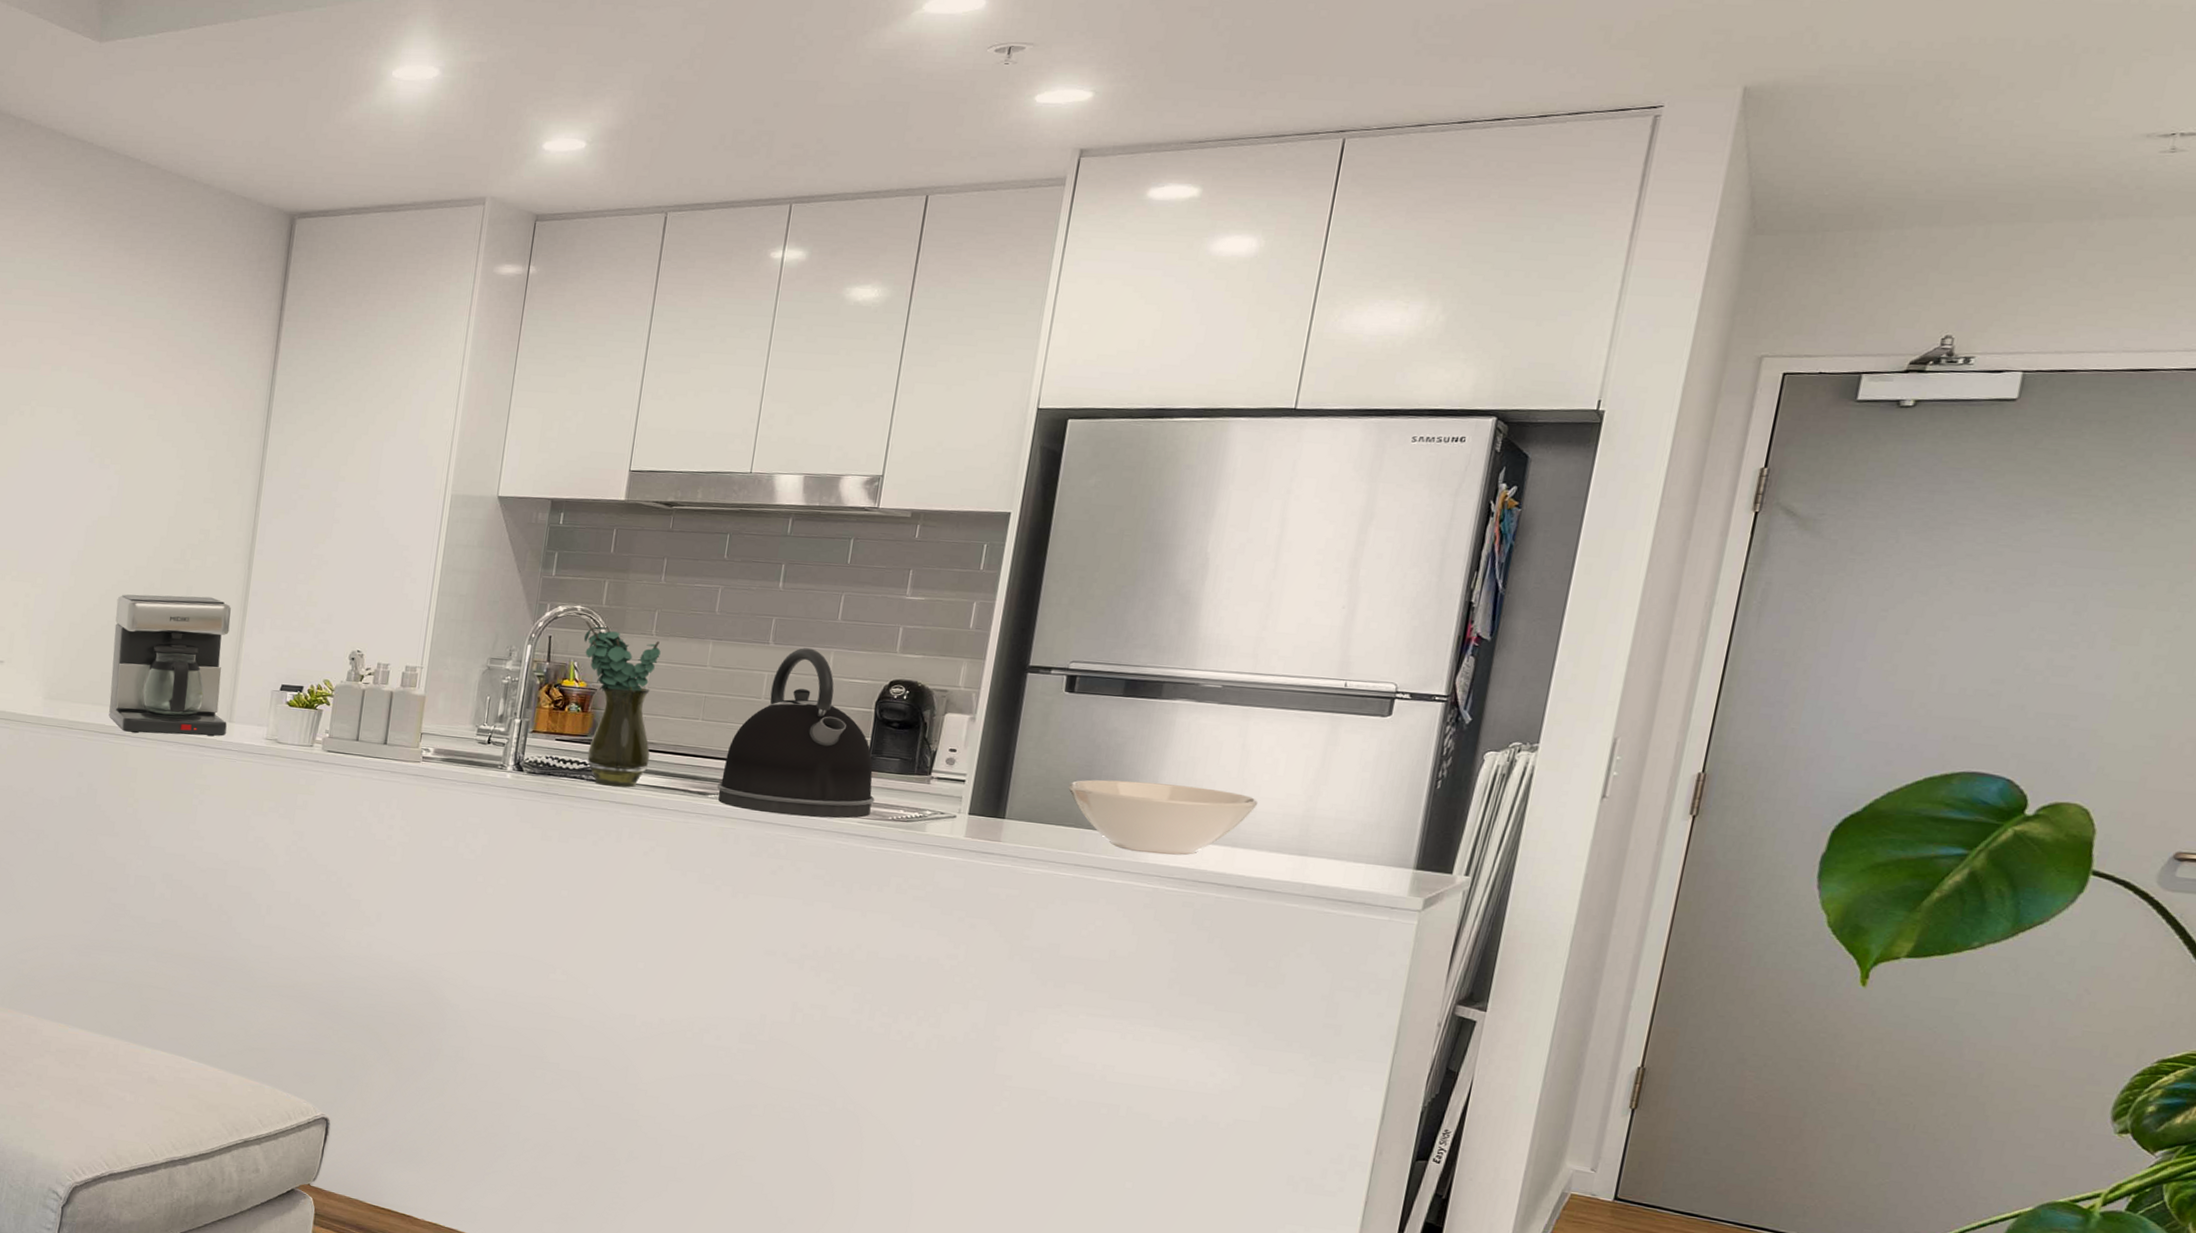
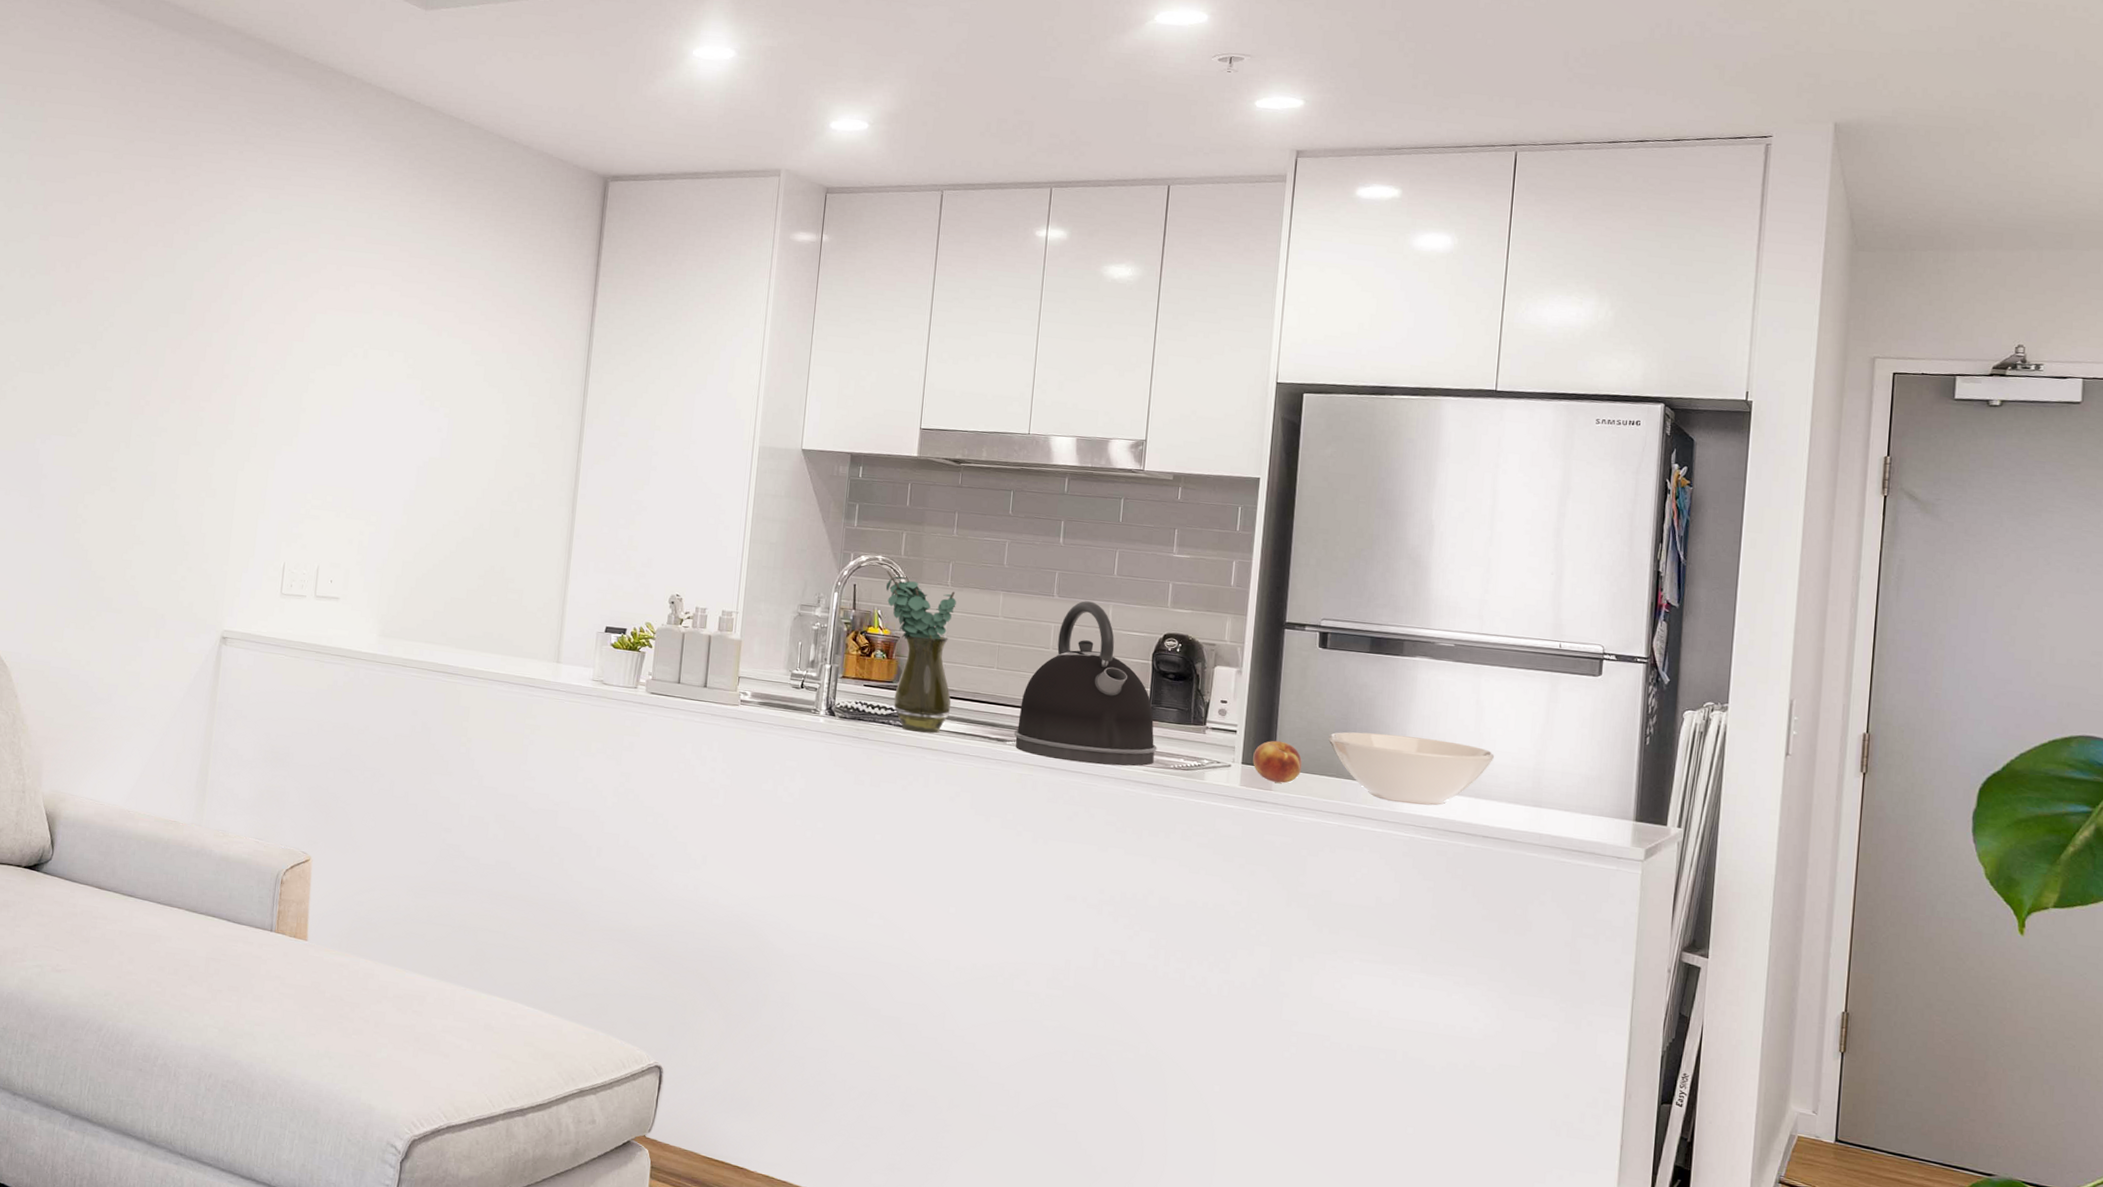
coffee maker: present [109,594,231,737] -> none [441,534,557,677]
fruit: none [981,789,1037,834] -> present [1253,740,1303,783]

